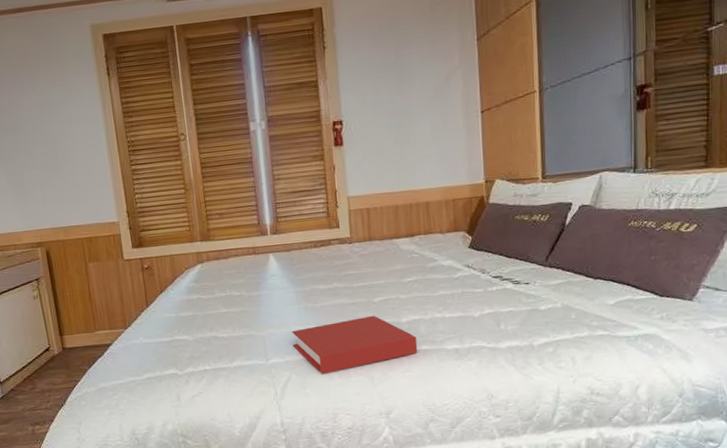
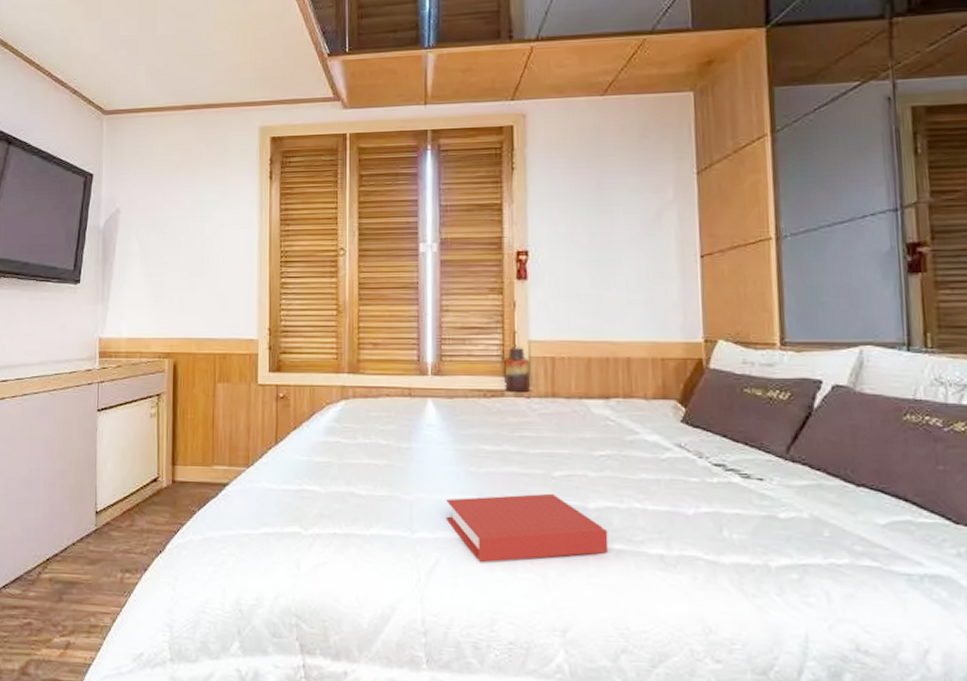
vase: none [329,203,351,241] -> present [504,348,530,393]

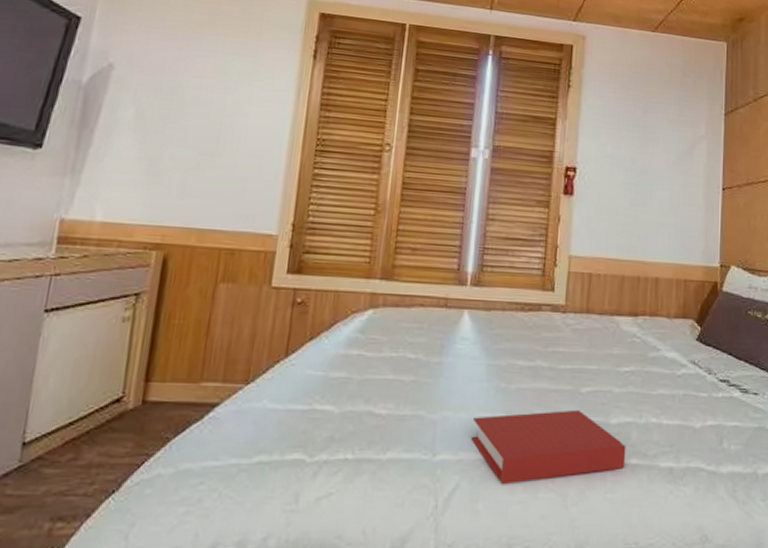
vase: present [504,348,530,393] -> none [543,262,568,308]

